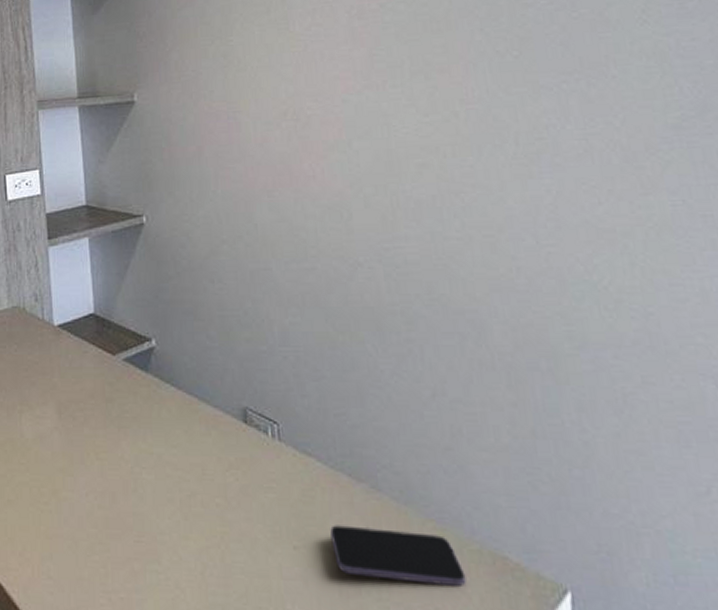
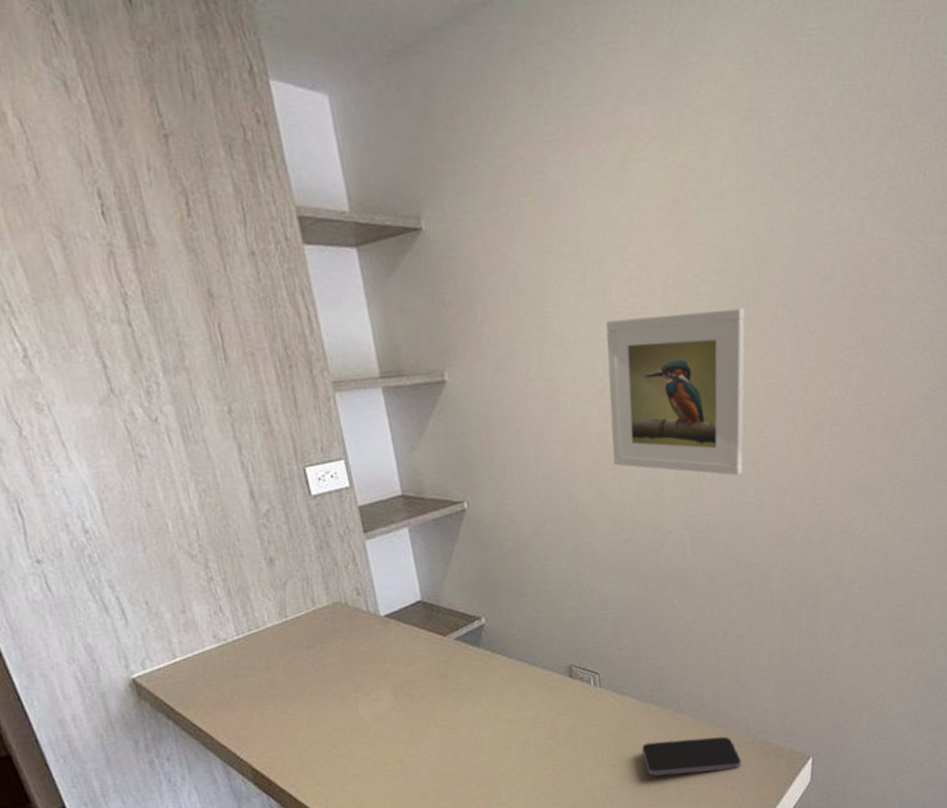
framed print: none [289,35,444,207] -> present [606,308,745,476]

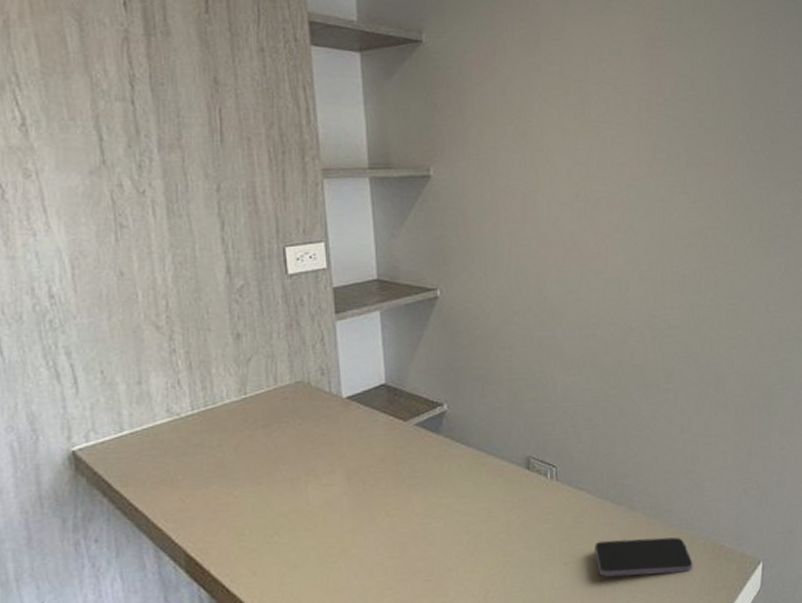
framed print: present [606,308,745,476] -> none [582,131,709,280]

